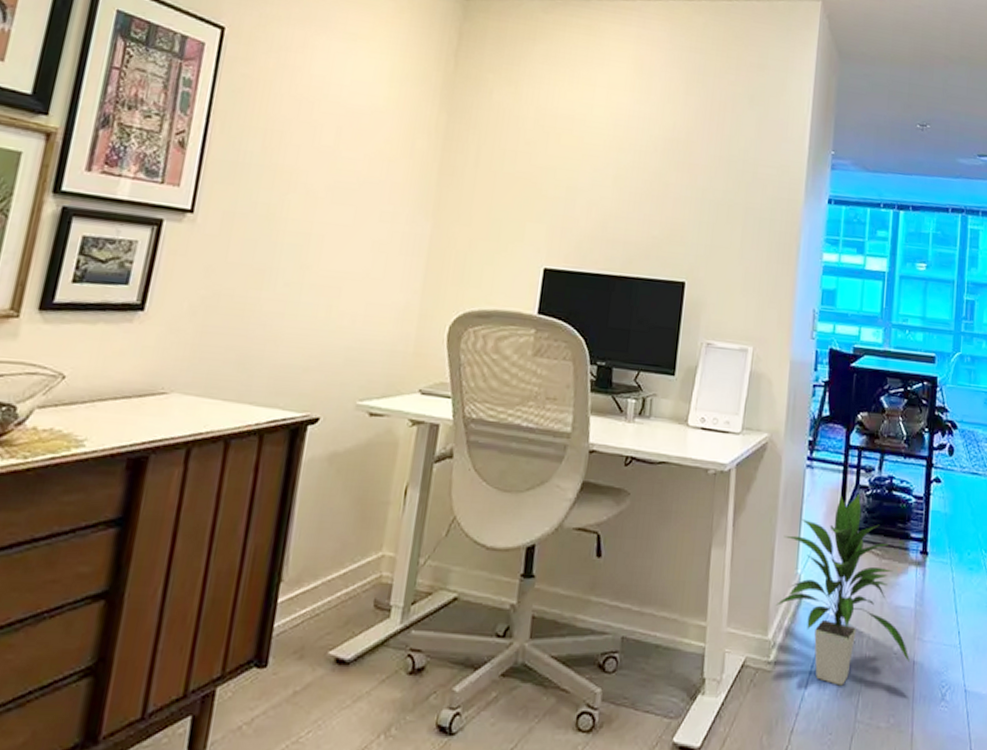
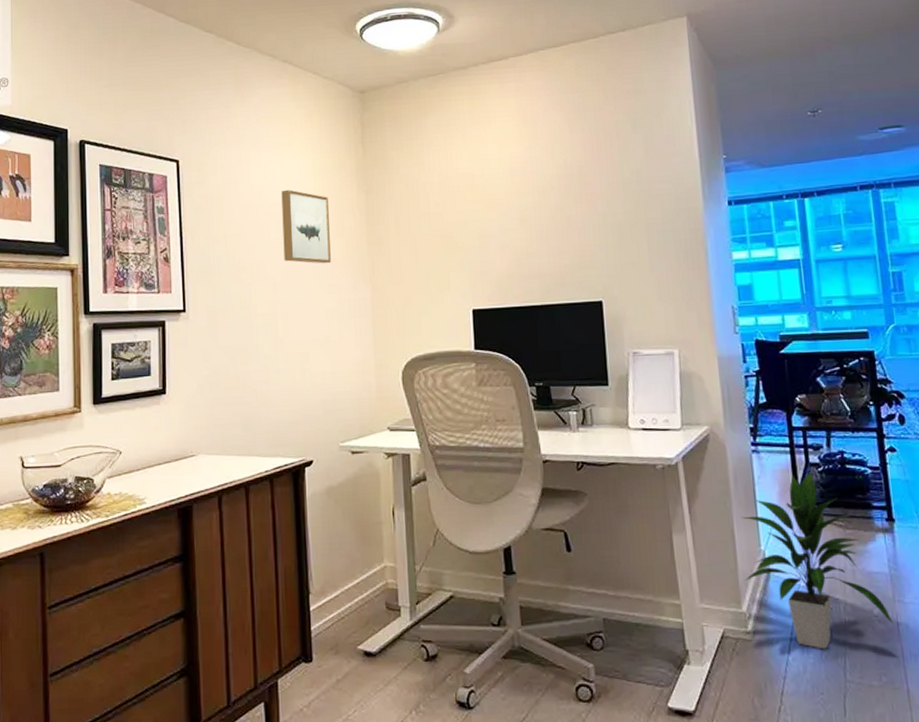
wall art: none [333,90,402,187] -> present [281,189,331,264]

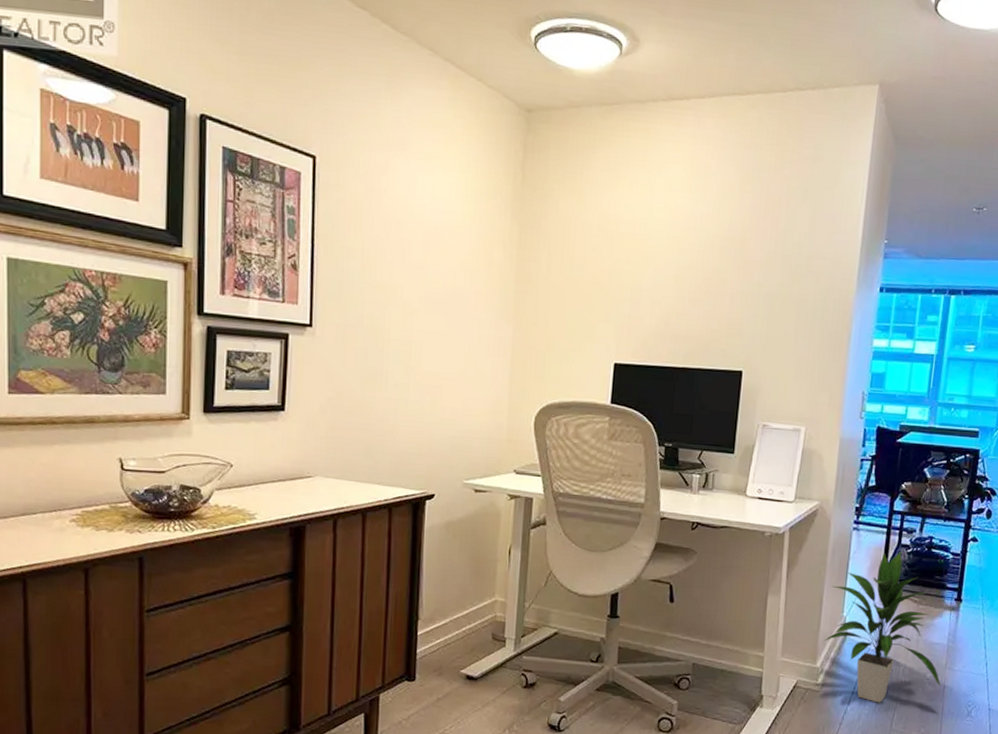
wall art: present [281,189,331,264] -> none [424,208,479,296]

